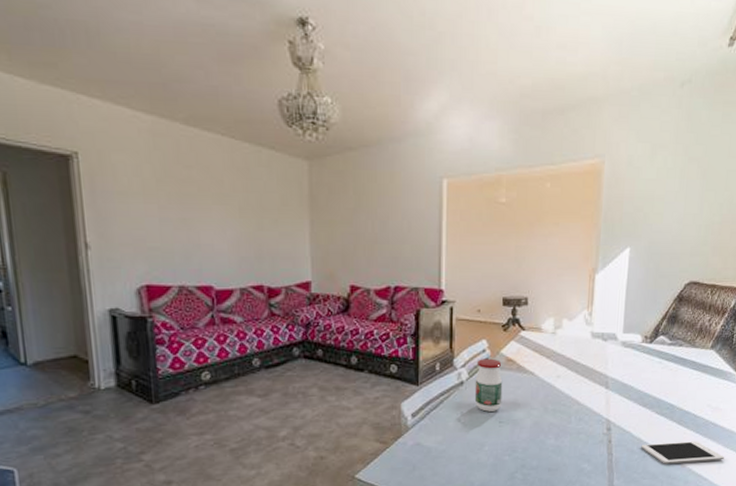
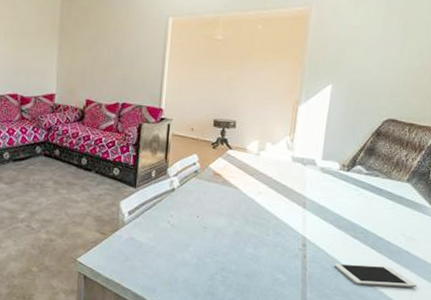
jar: present [474,358,503,412] -> none [183,170,210,217]

